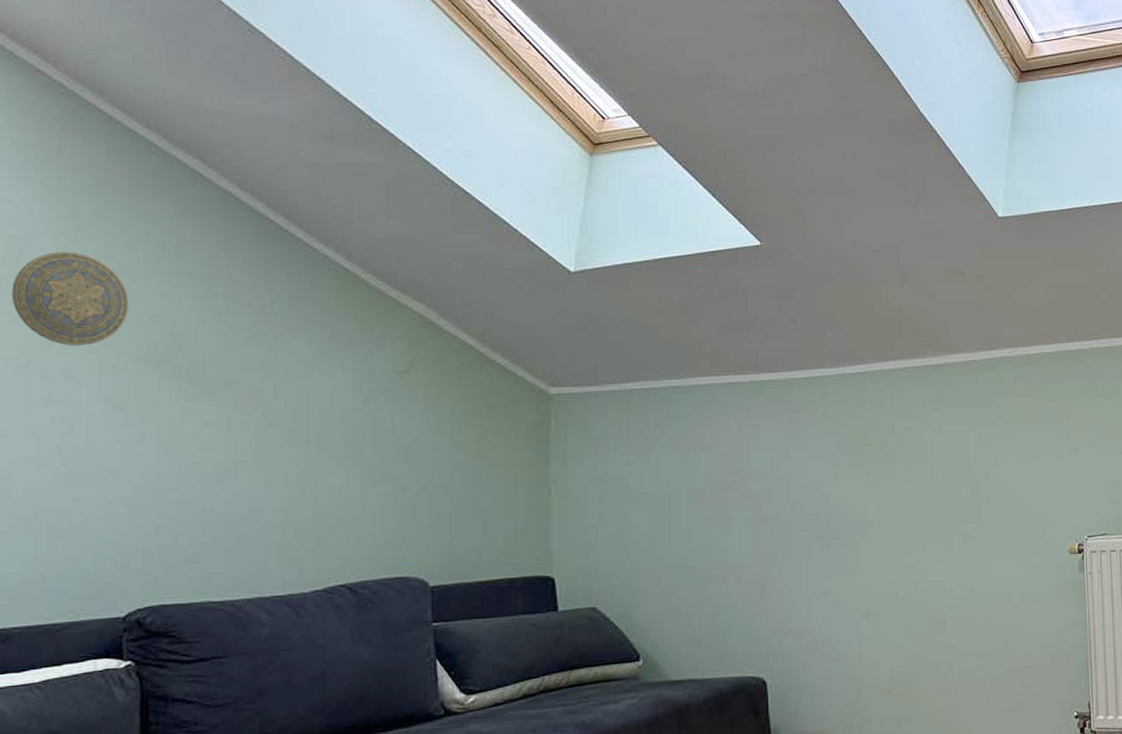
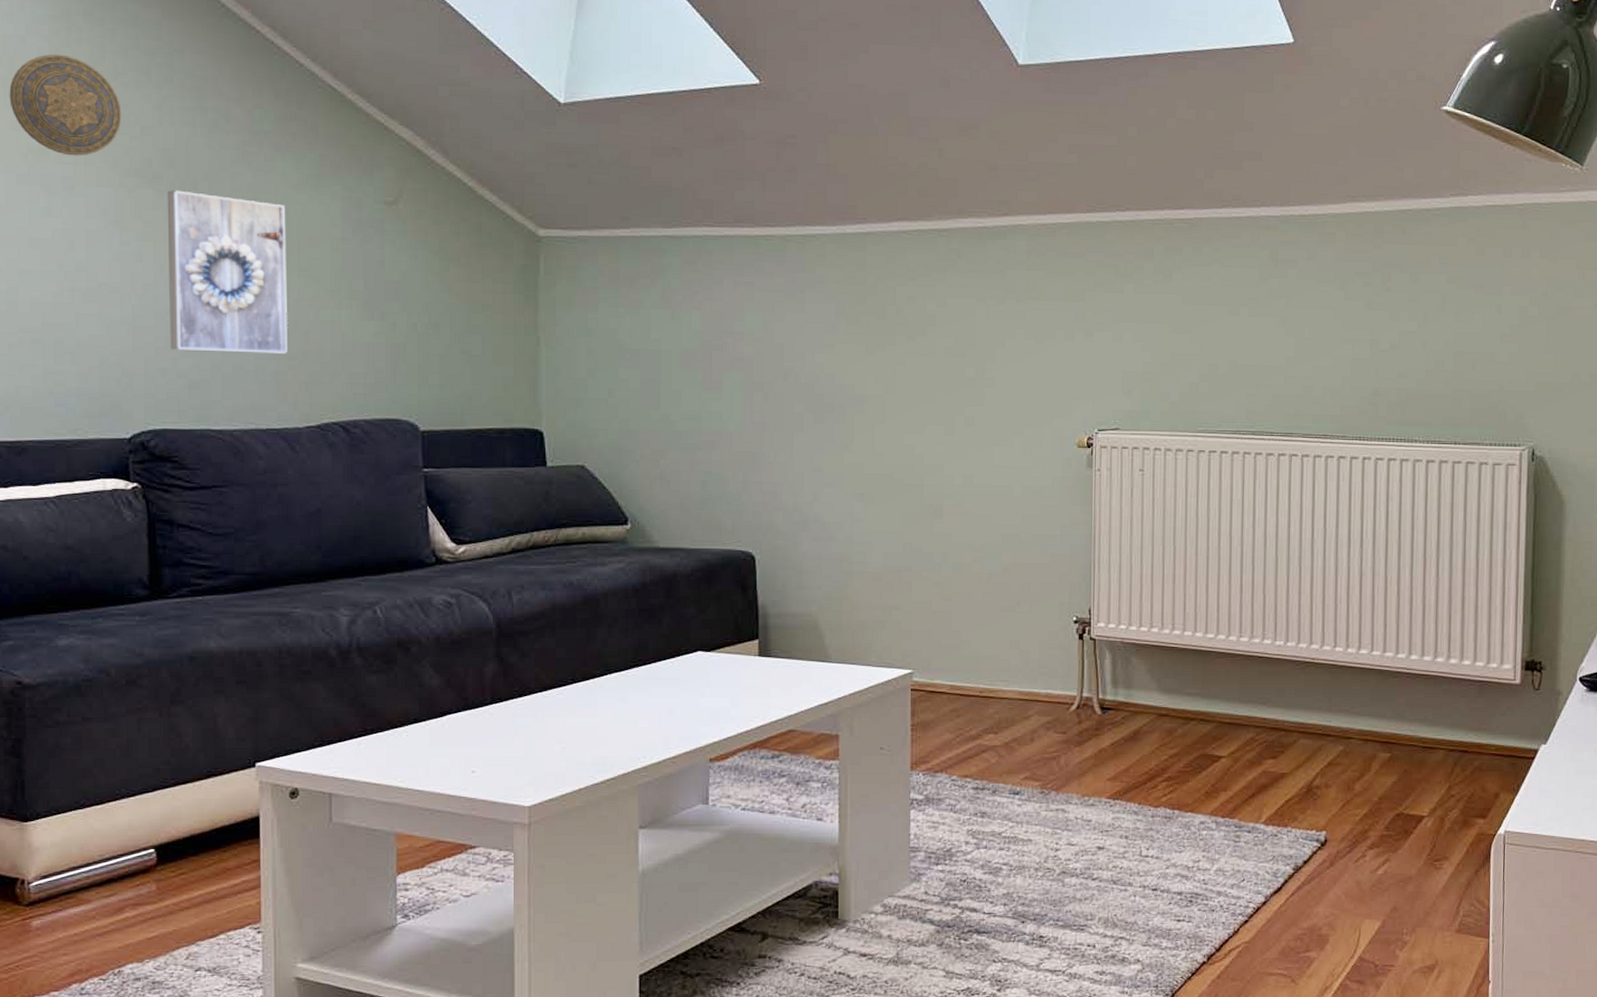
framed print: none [171,372,296,526] -> present [167,190,287,354]

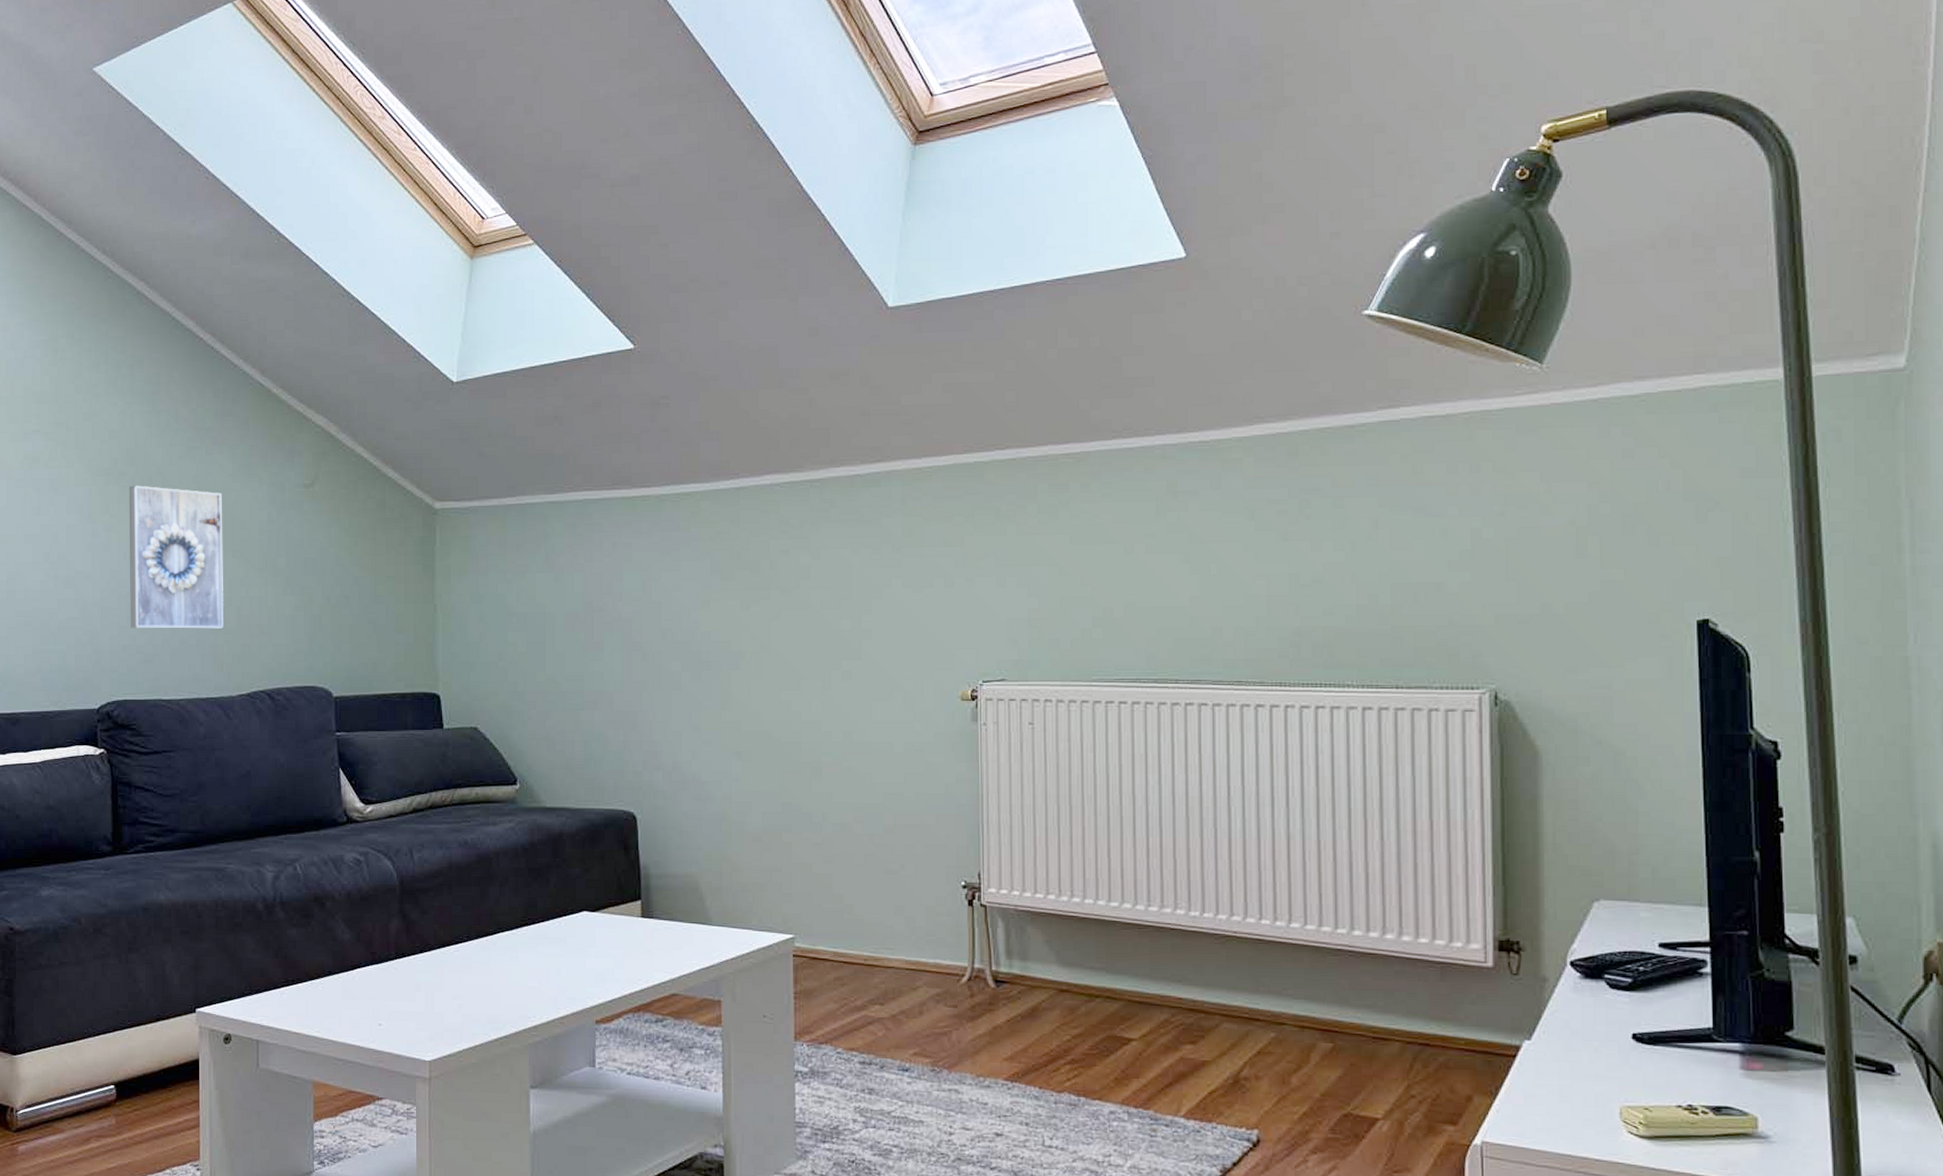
decorative plate: present [9,54,122,156] -> none [11,373,95,461]

